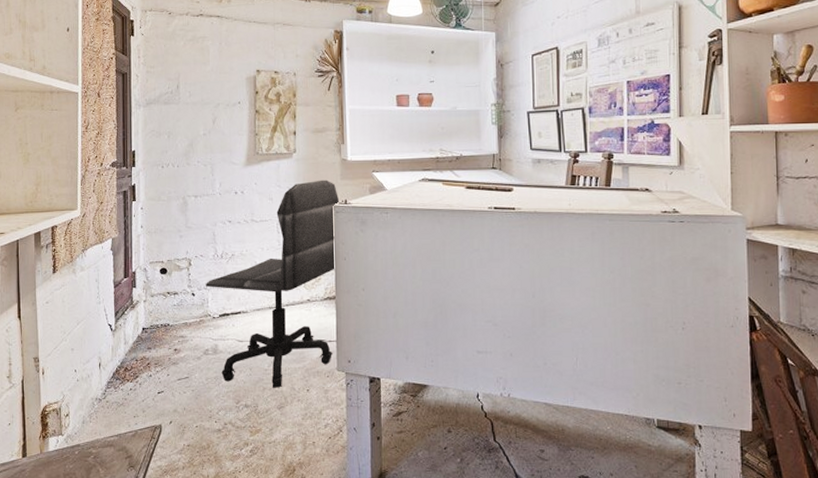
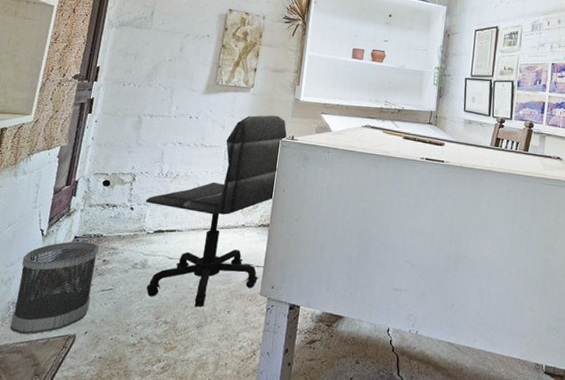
wastebasket: none [97,333,169,429] -> present [10,241,99,335]

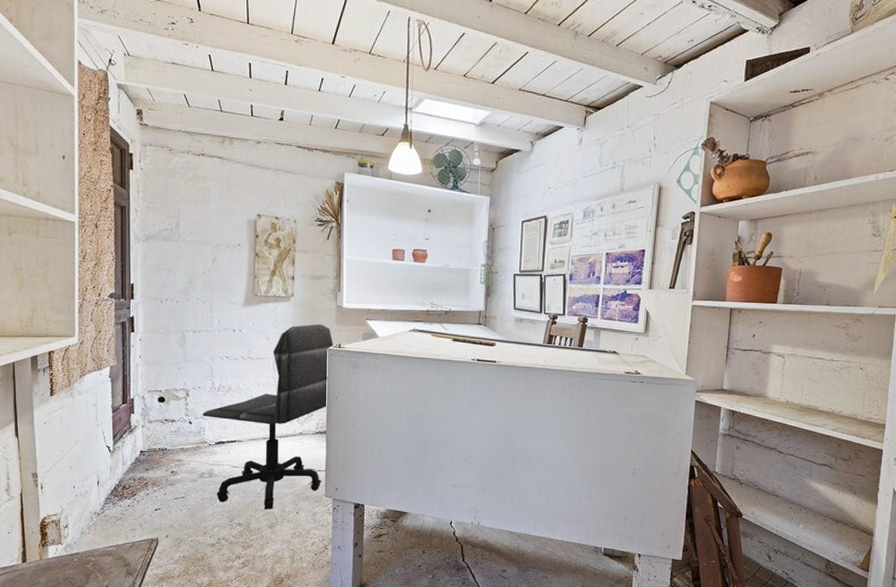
wastebasket: present [10,241,99,335] -> none [95,455,166,540]

